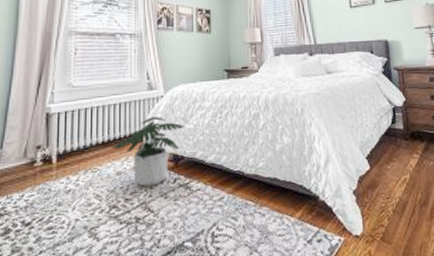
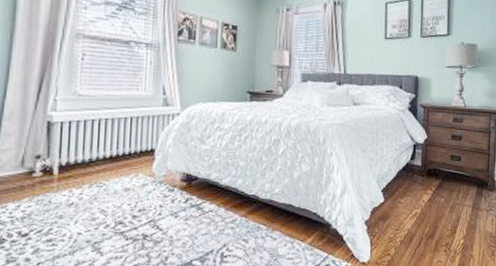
potted plant: present [112,117,185,187] -> none [120,135,201,205]

